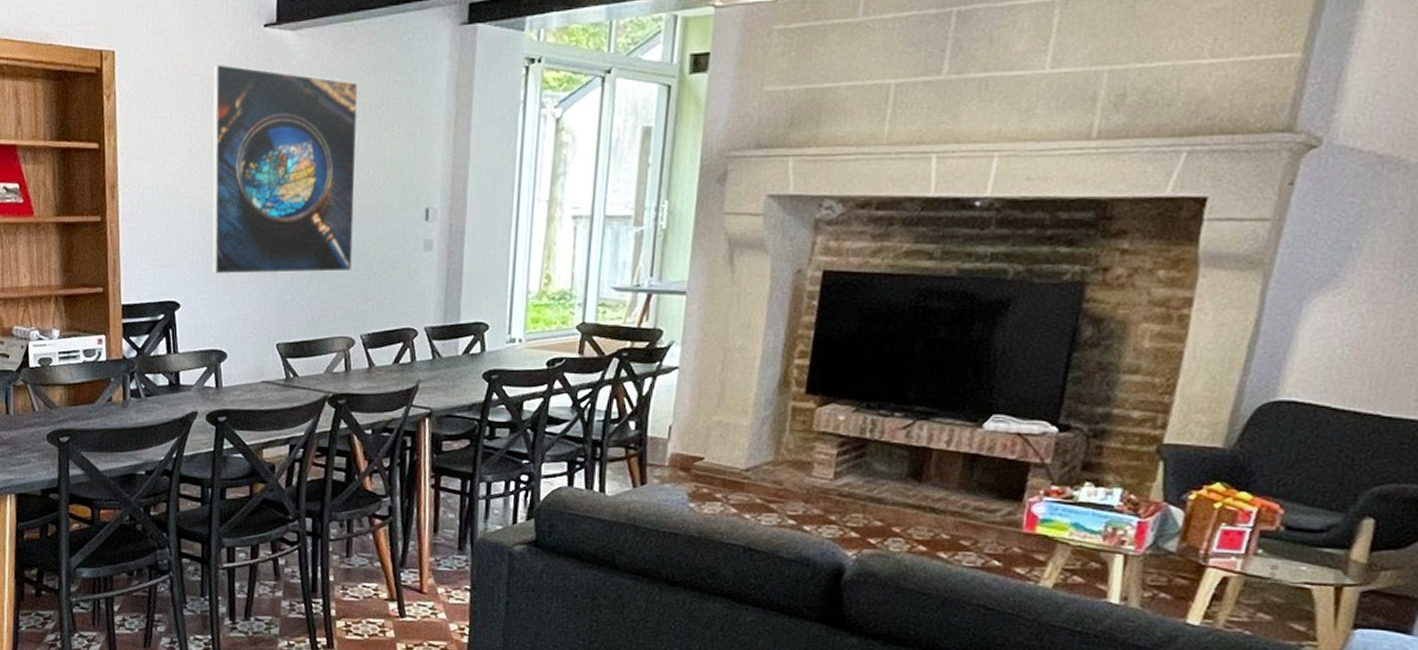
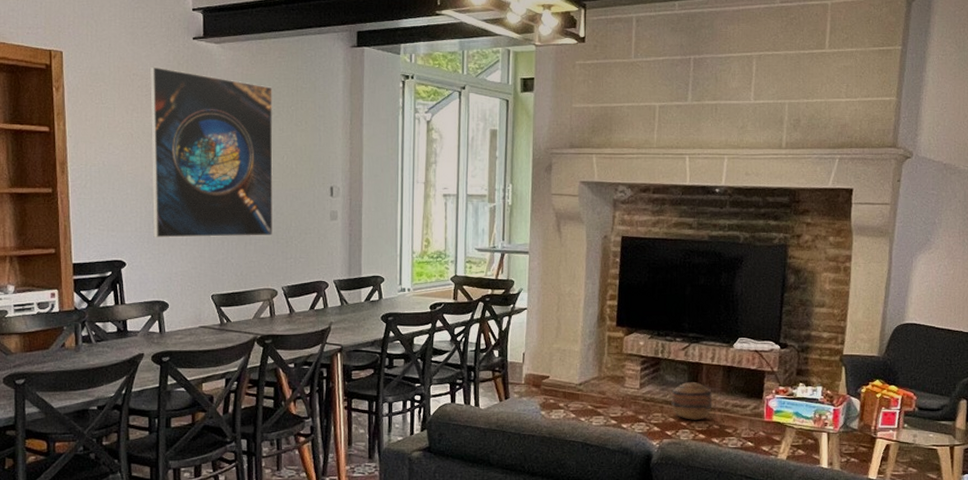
basket: none [879,473,944,526] -> present [671,382,712,420]

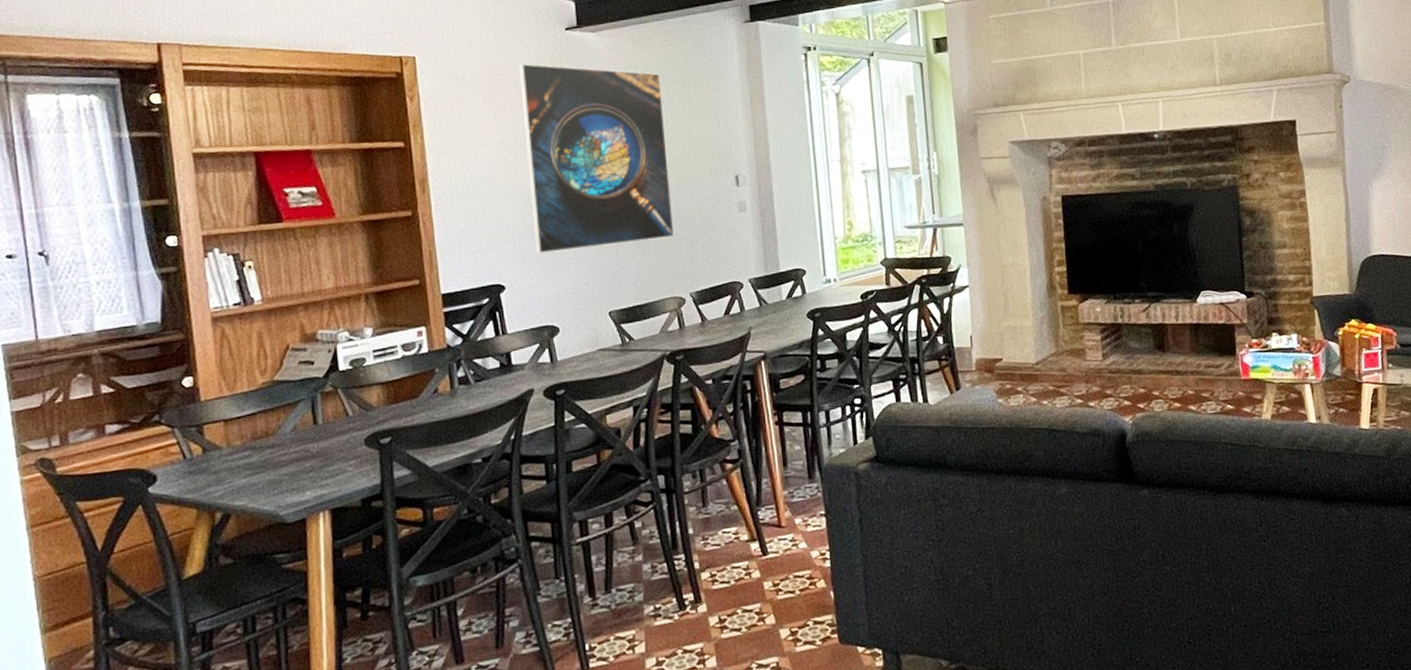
basket: present [671,382,712,420] -> none [1137,345,1184,389]

